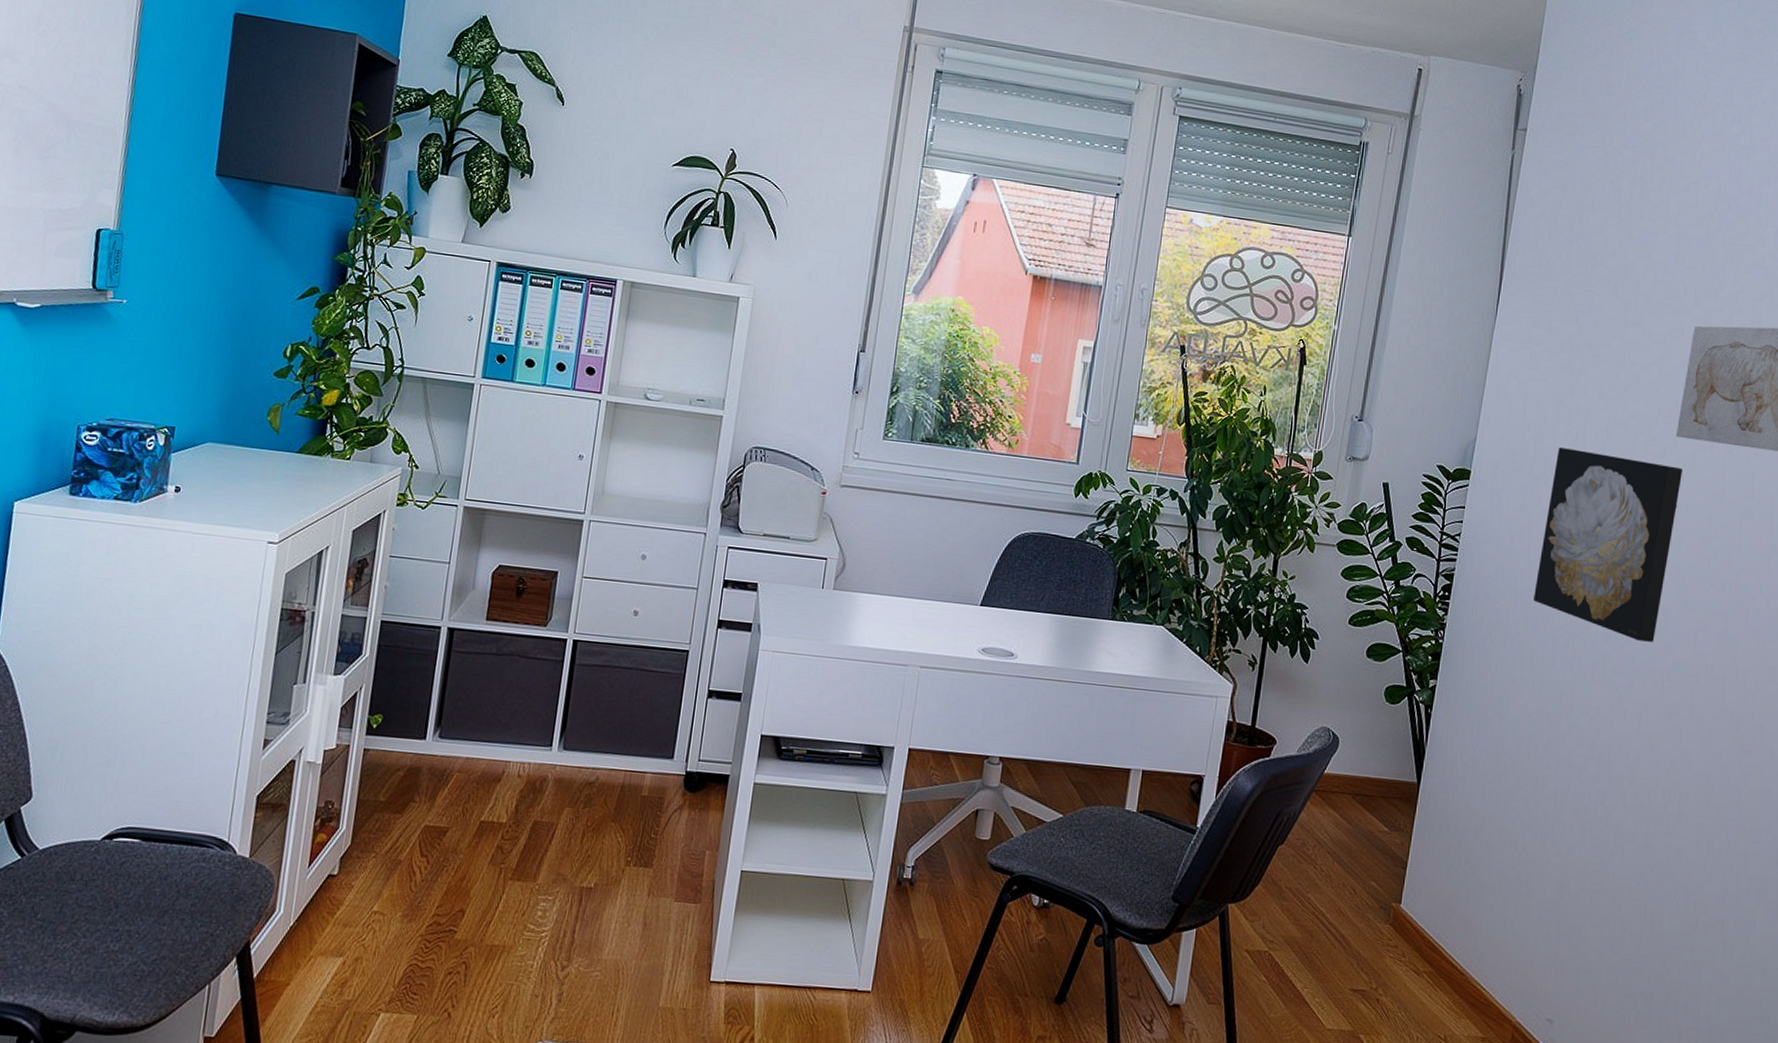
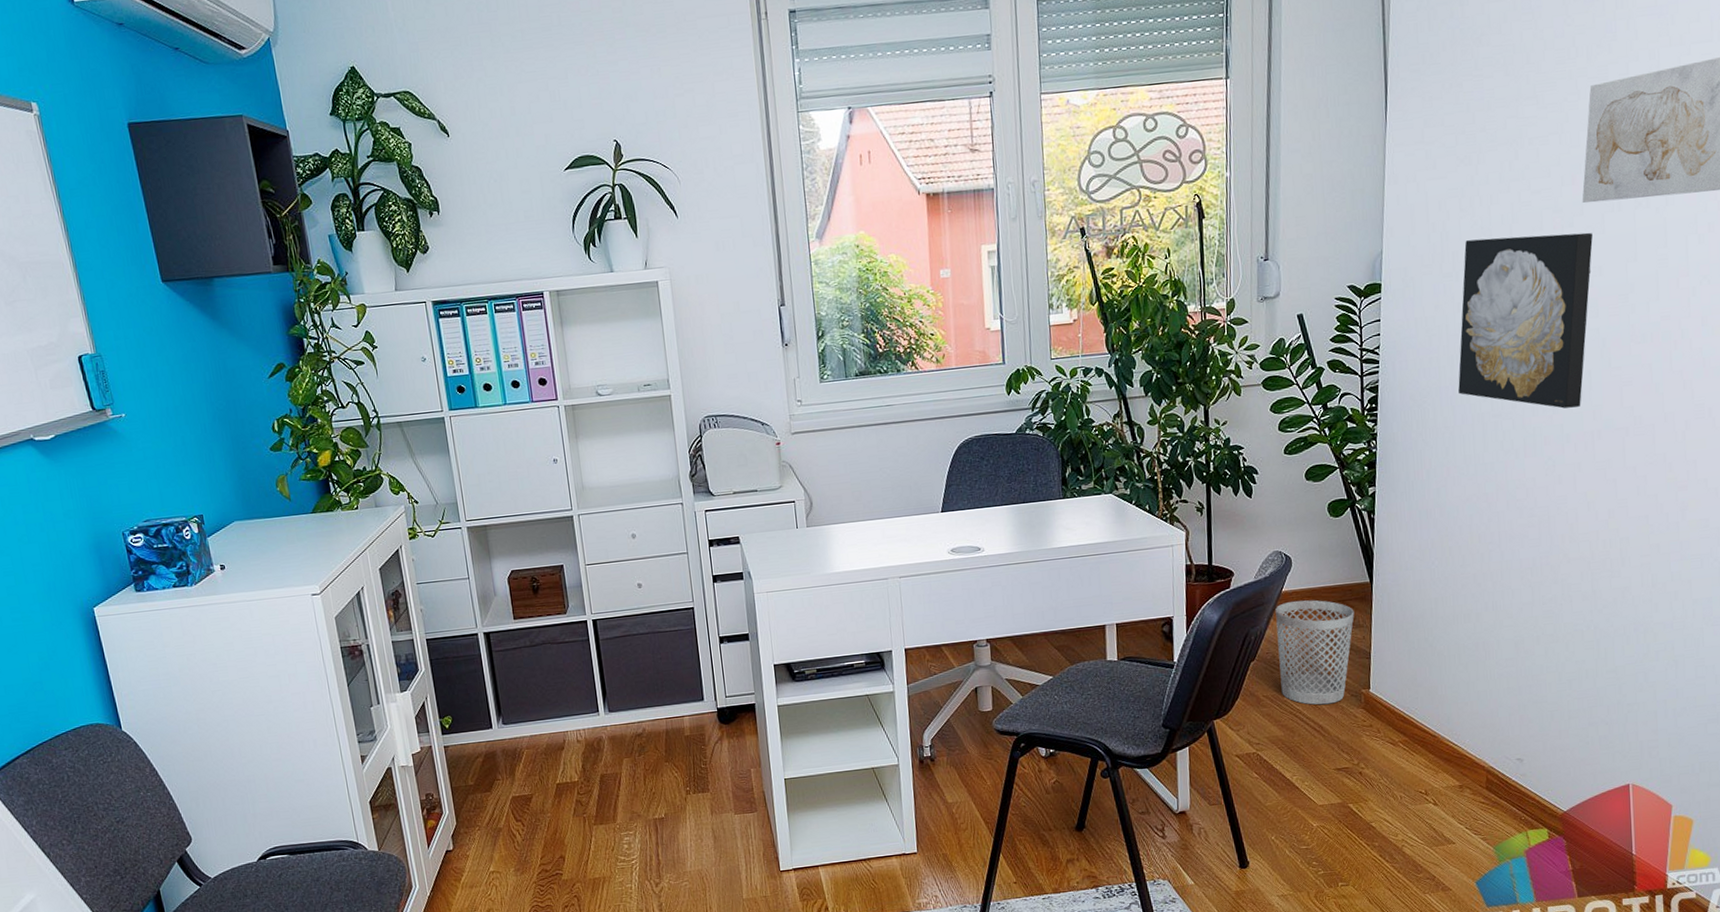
wastebasket: none [1306,786,1396,912] -> present [1275,600,1355,705]

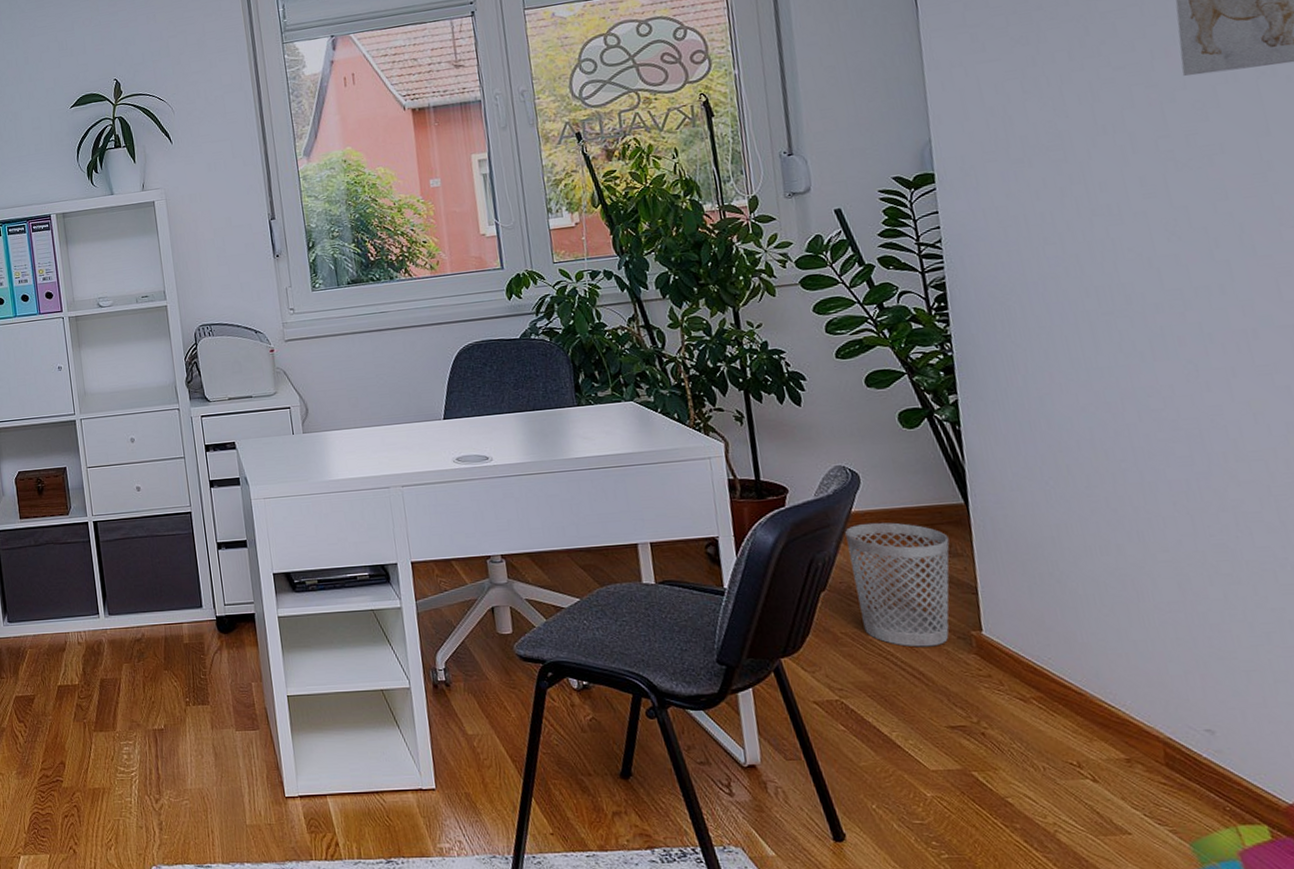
wall art: present [1458,232,1593,409] -> none [1035,107,1223,304]

